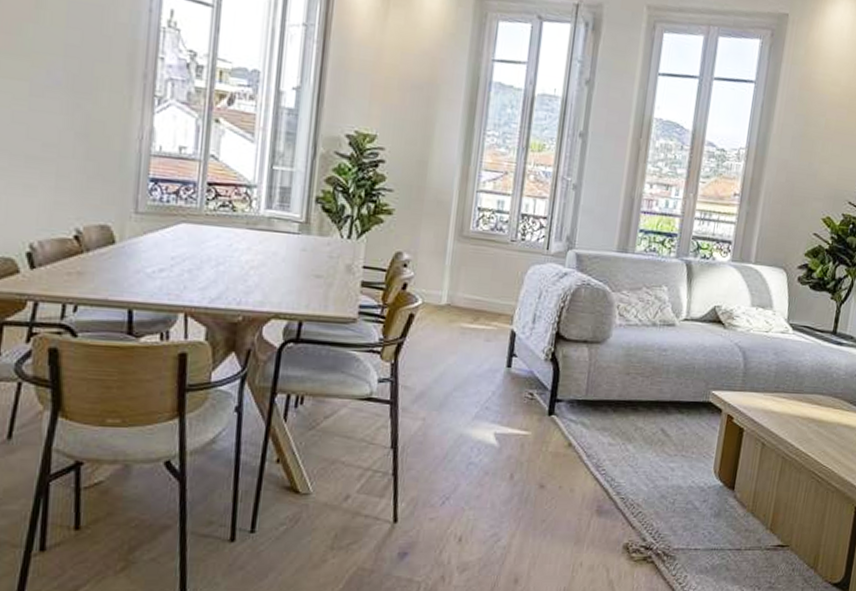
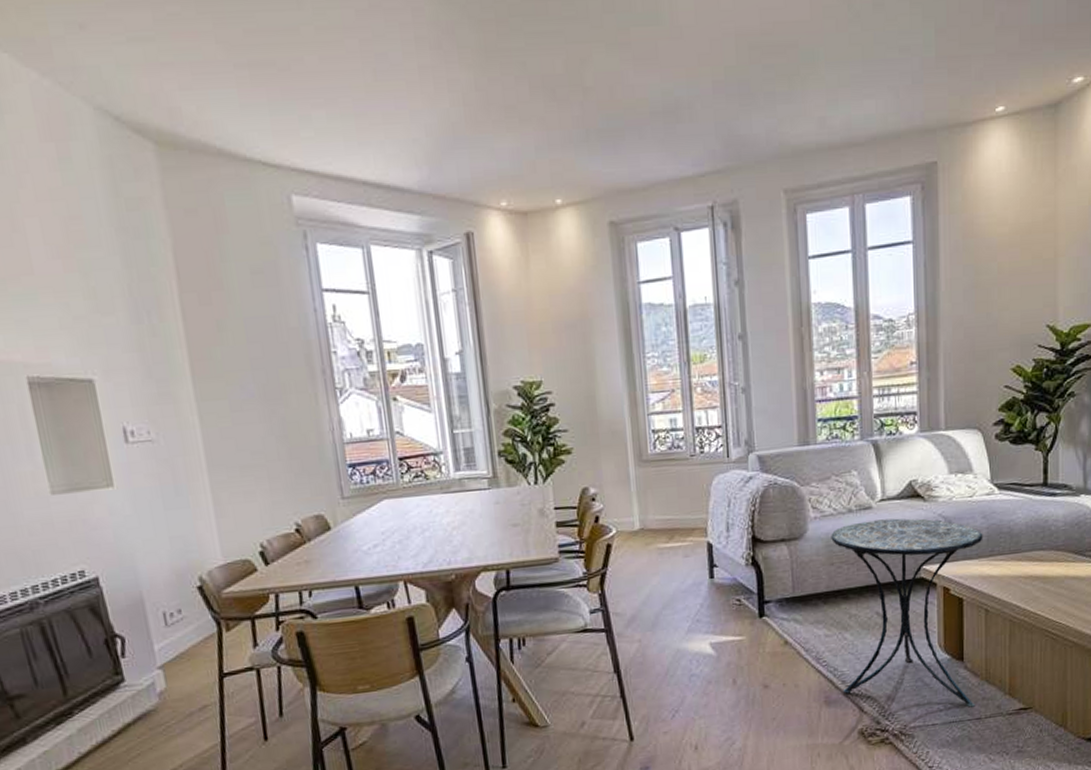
side table: none [616,337,772,537] -> present [831,518,983,708]

